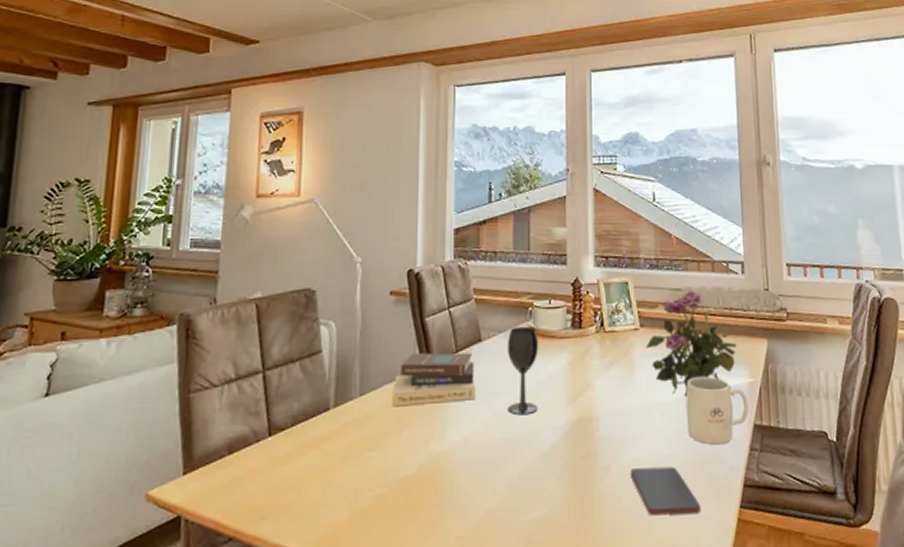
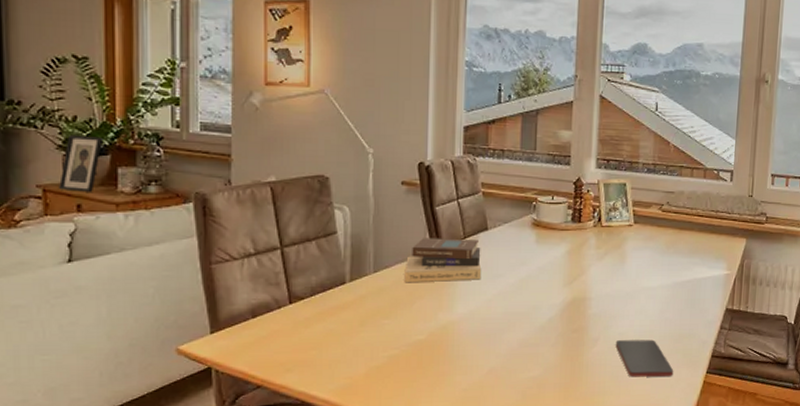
picture frame: none [46,259,94,318] -> present [59,136,102,192]
wine glass: present [506,326,539,416] -> none [510,218,541,294]
flower bouquet: present [645,291,737,398] -> none [637,194,719,286]
mug: present [685,376,750,445] -> none [668,267,724,324]

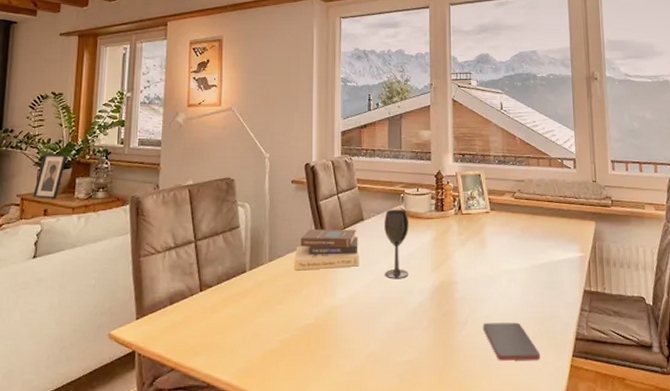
wine glass: none [510,218,541,294] -> present [383,209,409,279]

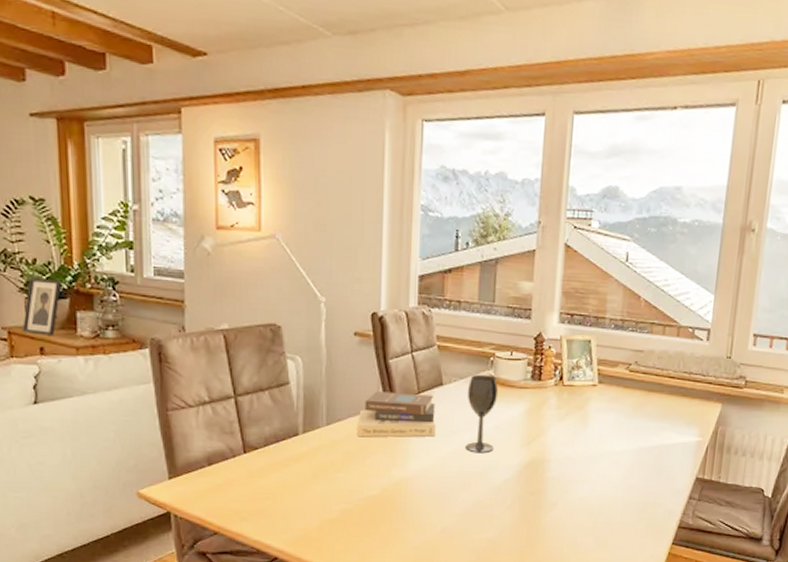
smartphone: present [483,322,541,361] -> none [575,505,637,545]

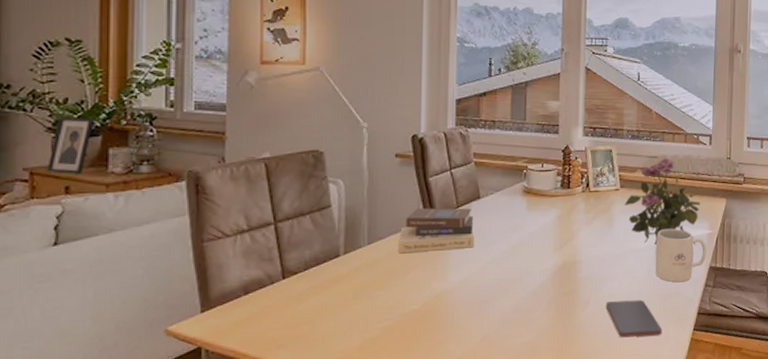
wine glass: present [465,374,499,454] -> none [502,186,532,260]
smartphone: none [575,505,637,545] -> present [605,299,662,338]
flower bouquet: none [601,353,691,453] -> present [624,158,701,245]
mug: none [632,432,695,492] -> present [655,228,707,283]

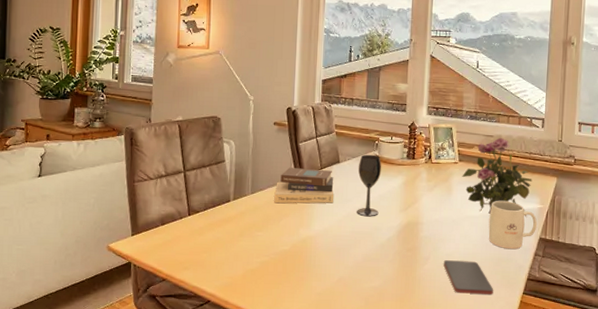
picture frame: present [47,118,94,174] -> none [36,85,66,126]
wine glass: none [502,186,532,260] -> present [357,154,382,217]

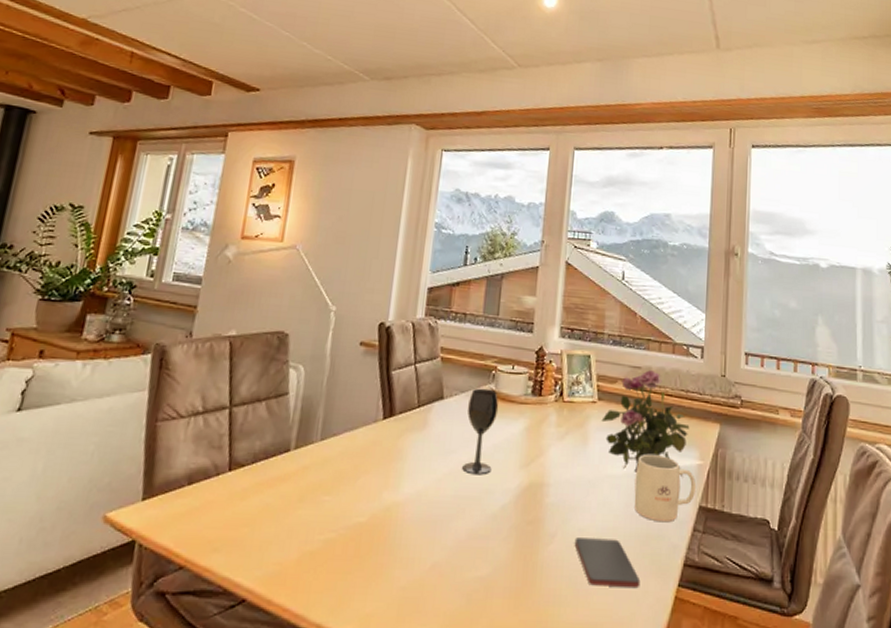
books: present [274,168,334,204] -> none [351,404,435,456]

